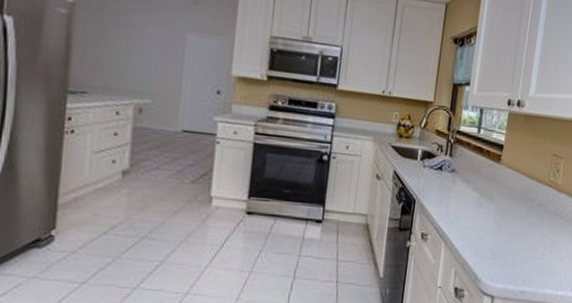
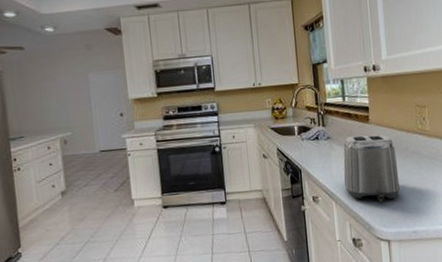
toaster: none [458,174,522,254] -> present [343,134,400,203]

